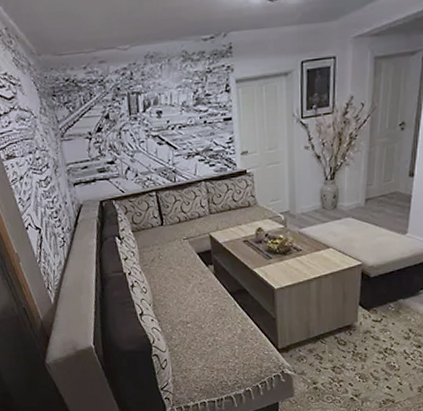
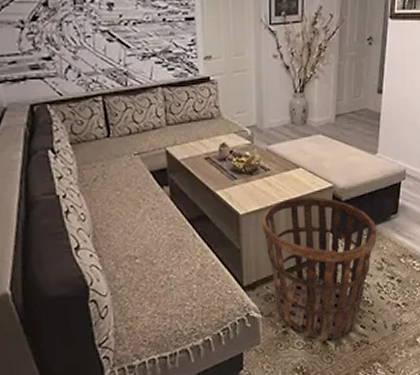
basket: none [295,273,405,397] -> present [262,196,377,340]

